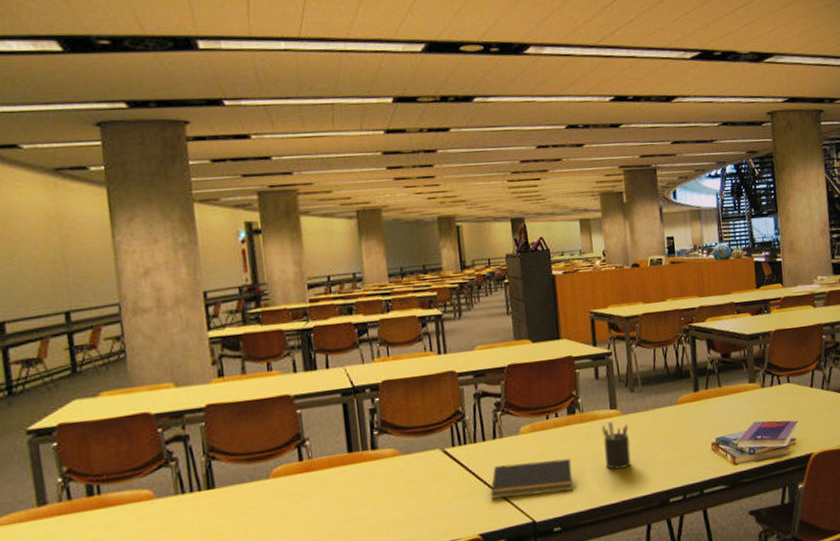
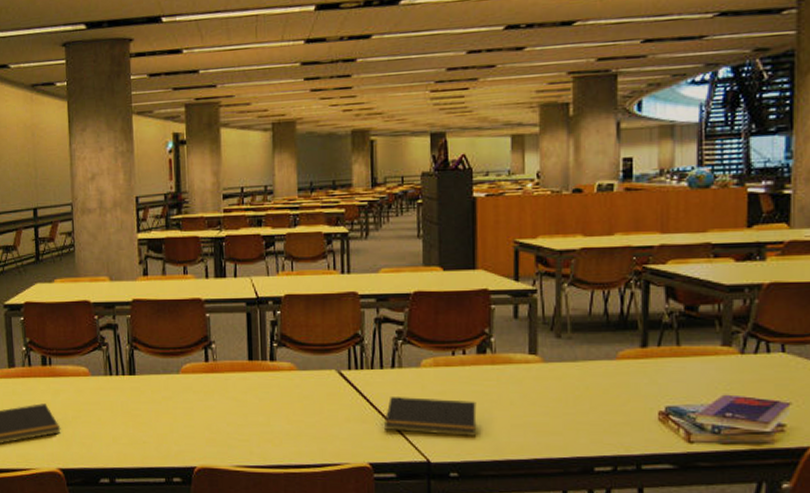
pen holder: present [601,422,631,470] -> none [516,368,551,423]

